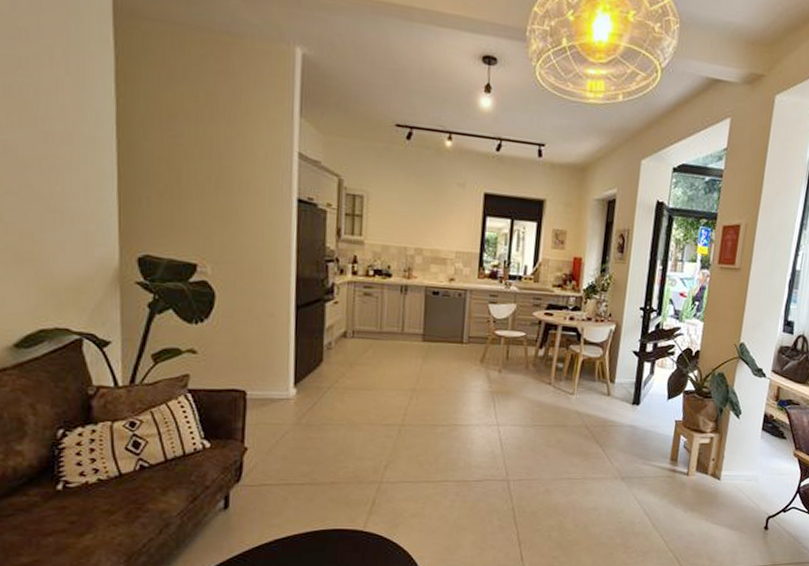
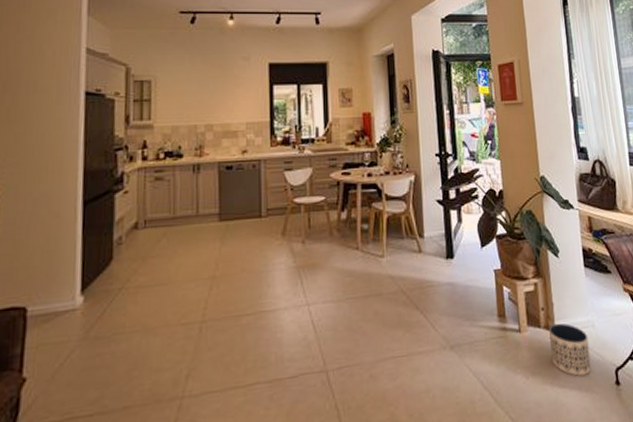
planter: none [711,473,750,518] -> present [549,323,592,376]

